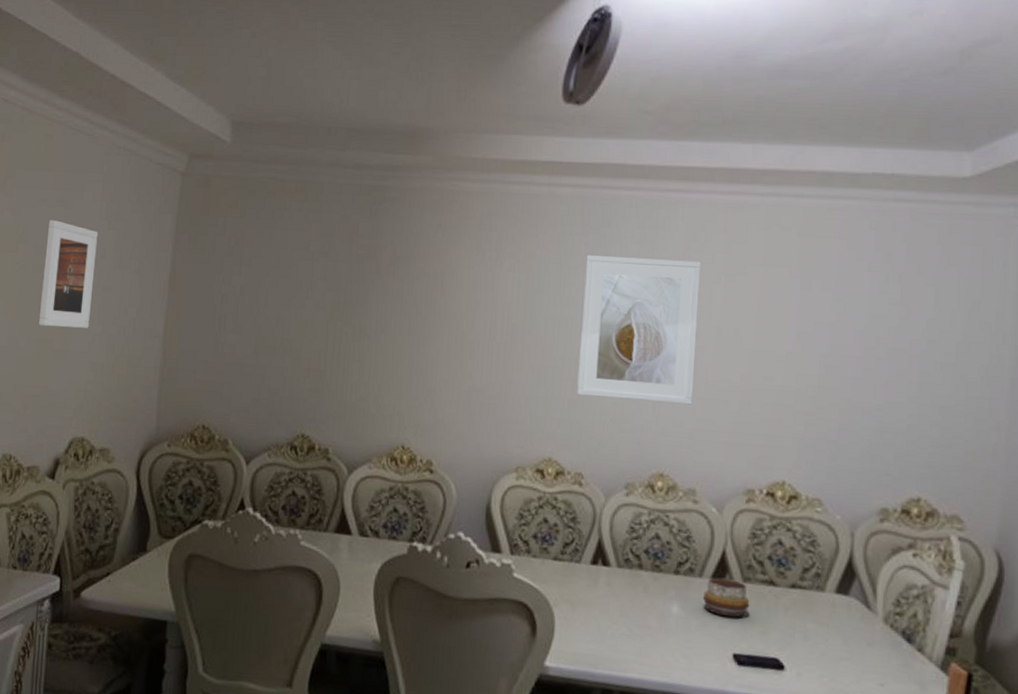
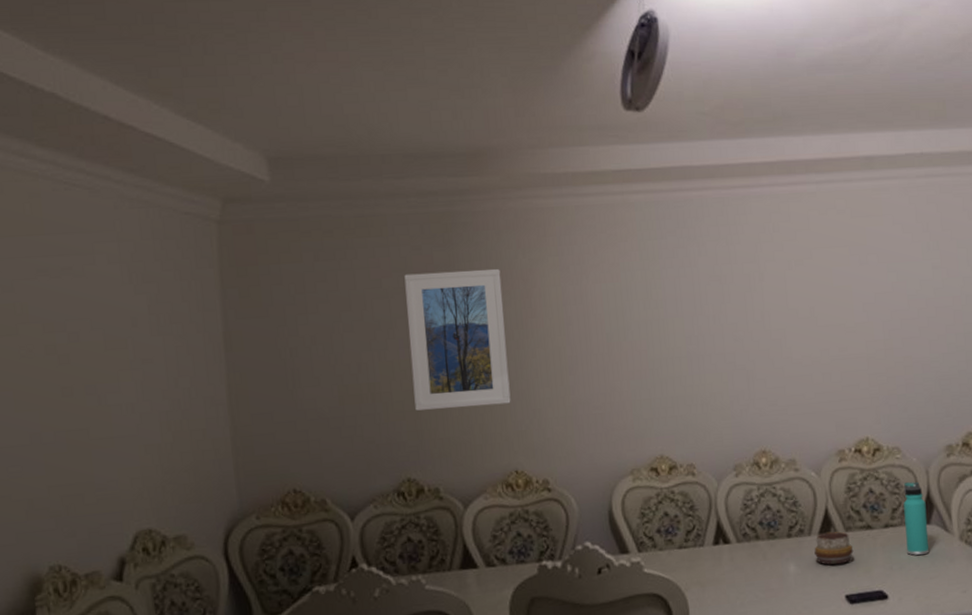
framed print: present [38,220,98,328] -> none [54,291,133,415]
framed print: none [320,240,419,379] -> present [404,268,511,411]
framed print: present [577,254,702,405] -> none [667,251,783,392]
thermos bottle: none [815,541,846,630] -> present [903,481,930,556]

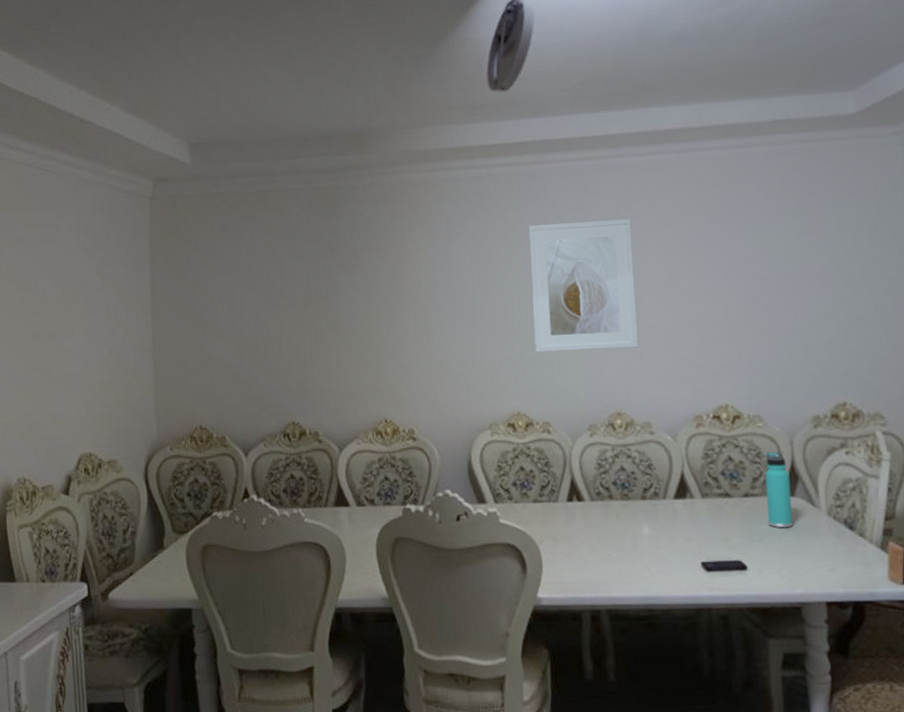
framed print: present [404,268,511,411] -> none [295,236,383,362]
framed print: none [667,251,783,392] -> present [528,219,639,353]
decorative bowl: present [814,531,854,565] -> none [669,497,711,531]

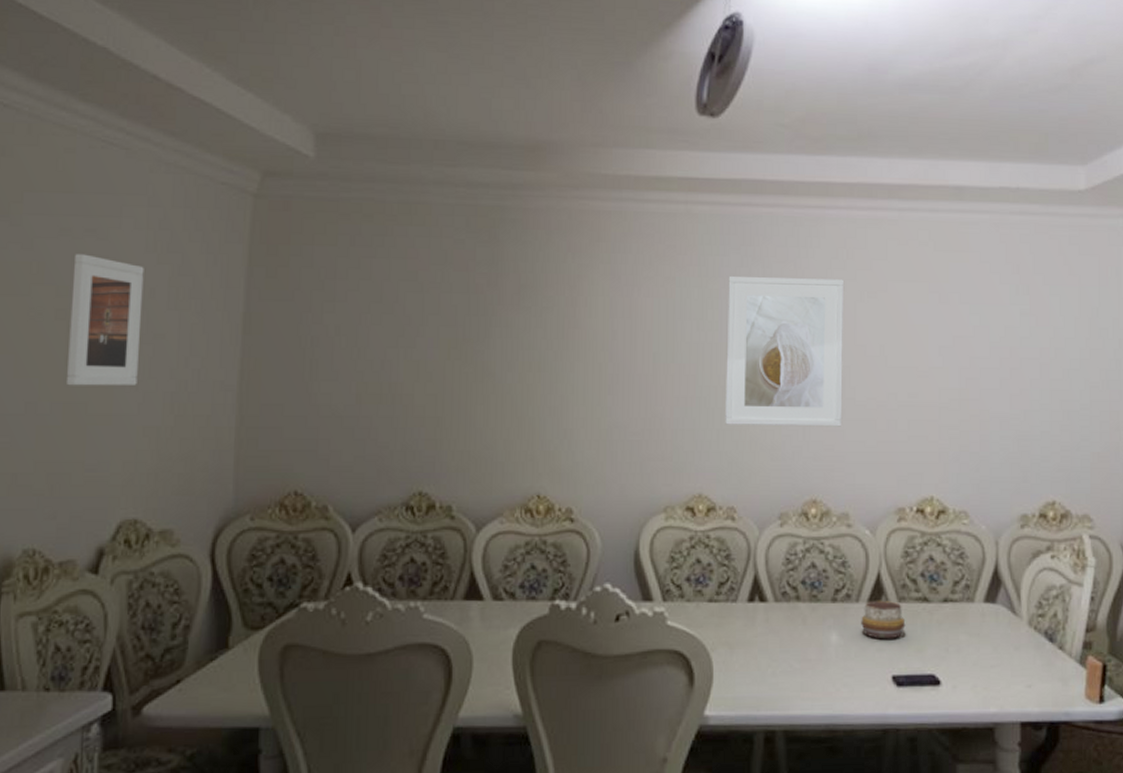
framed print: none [30,256,82,356] -> present [65,254,144,386]
decorative bowl: none [669,497,711,531] -> present [861,601,906,639]
thermos bottle: present [765,452,793,528] -> none [967,553,993,639]

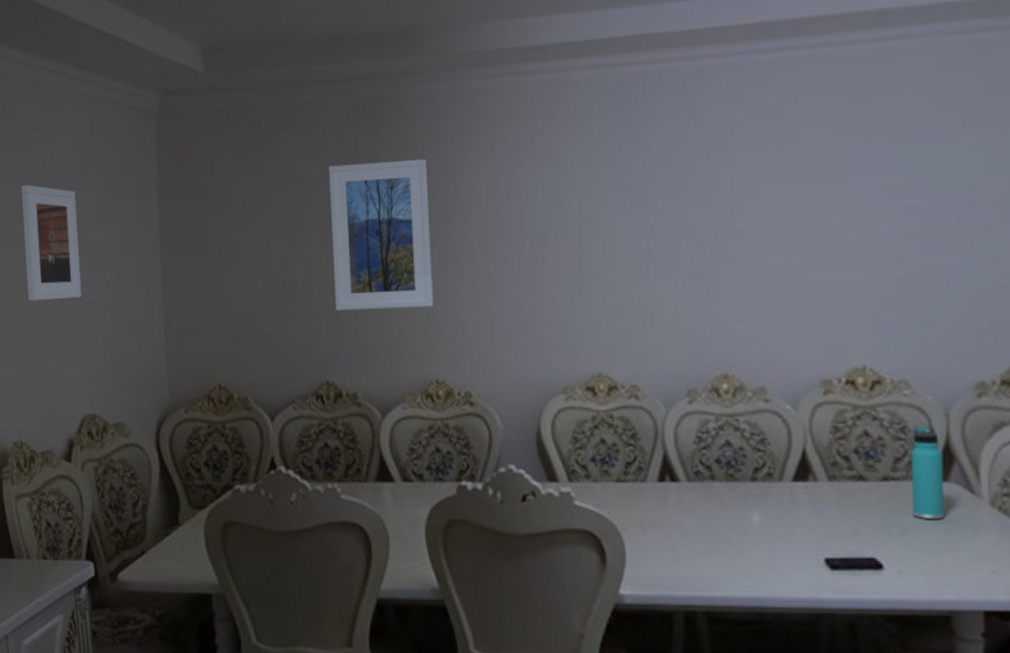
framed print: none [437,269,546,420] -> present [328,158,434,311]
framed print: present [725,275,845,427] -> none [616,133,753,301]
decorative bowl: present [861,601,906,639] -> none [786,480,839,520]
thermos bottle: none [967,553,993,639] -> present [911,426,945,520]

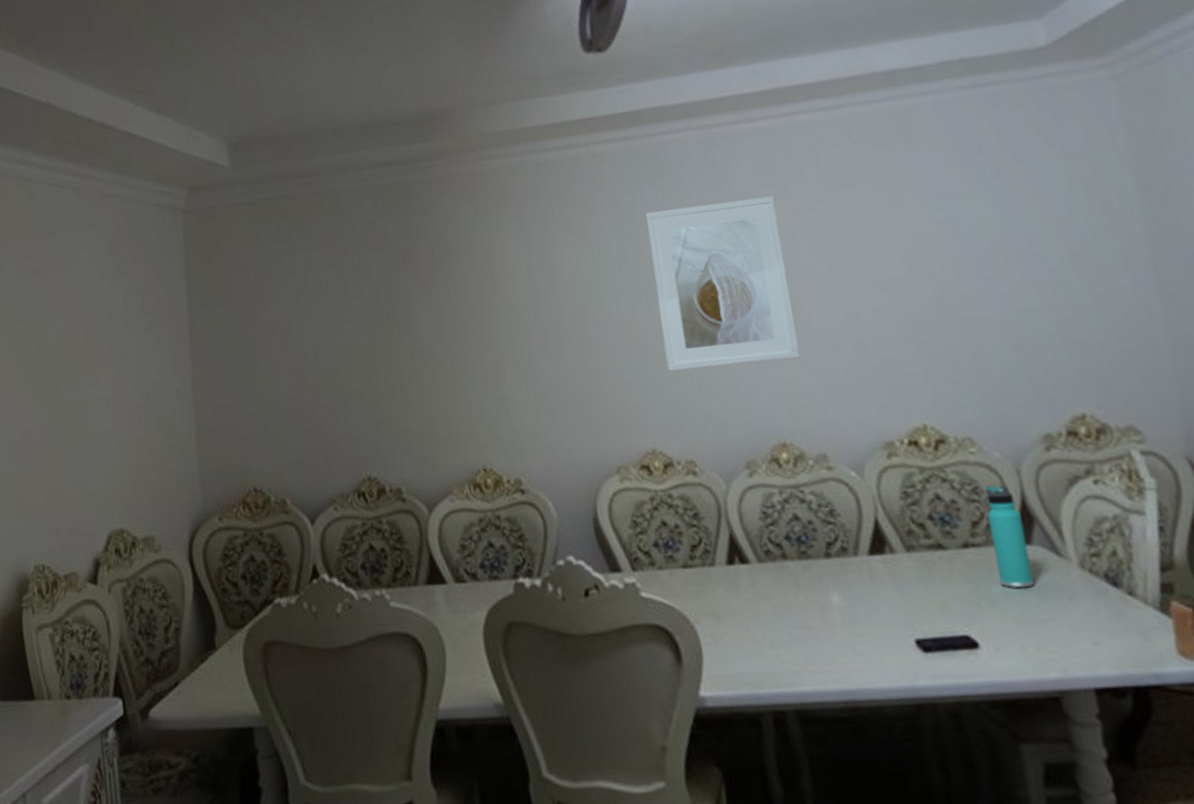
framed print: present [20,185,82,302] -> none [45,289,108,411]
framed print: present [328,158,434,311] -> none [359,238,475,400]
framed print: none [616,133,753,301] -> present [645,196,801,372]

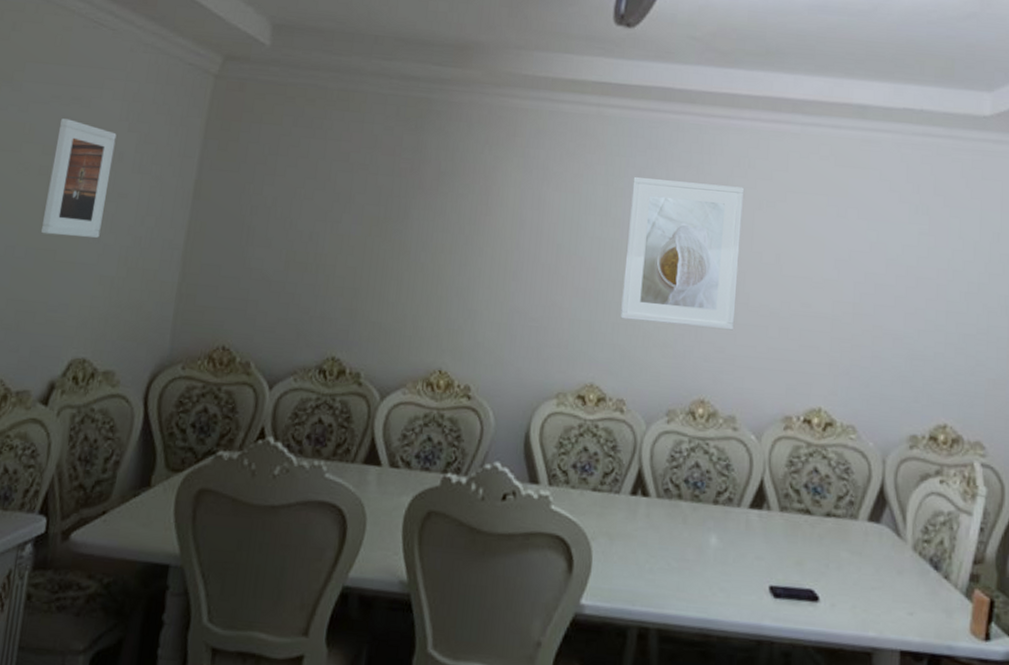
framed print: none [45,289,108,411] -> present [40,118,117,238]
thermos bottle: present [984,485,1035,589] -> none [848,469,878,559]

